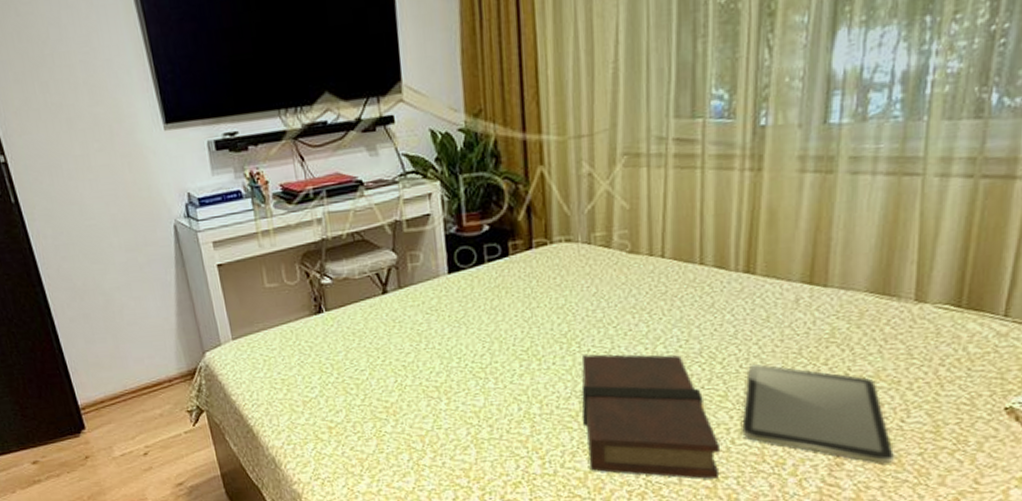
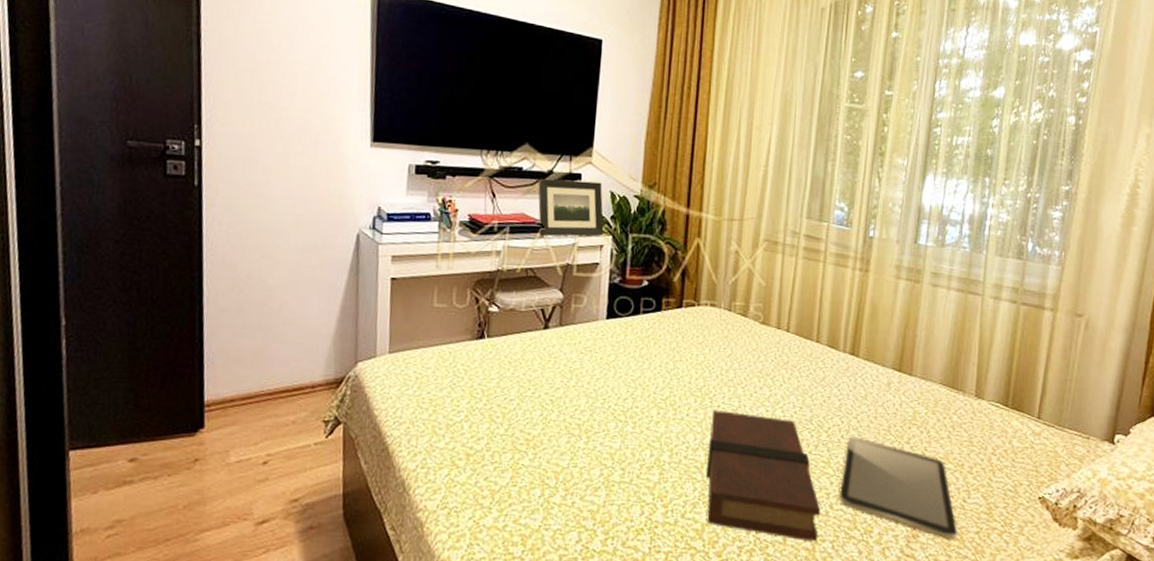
picture frame: none [347,121,430,194] -> present [538,178,604,236]

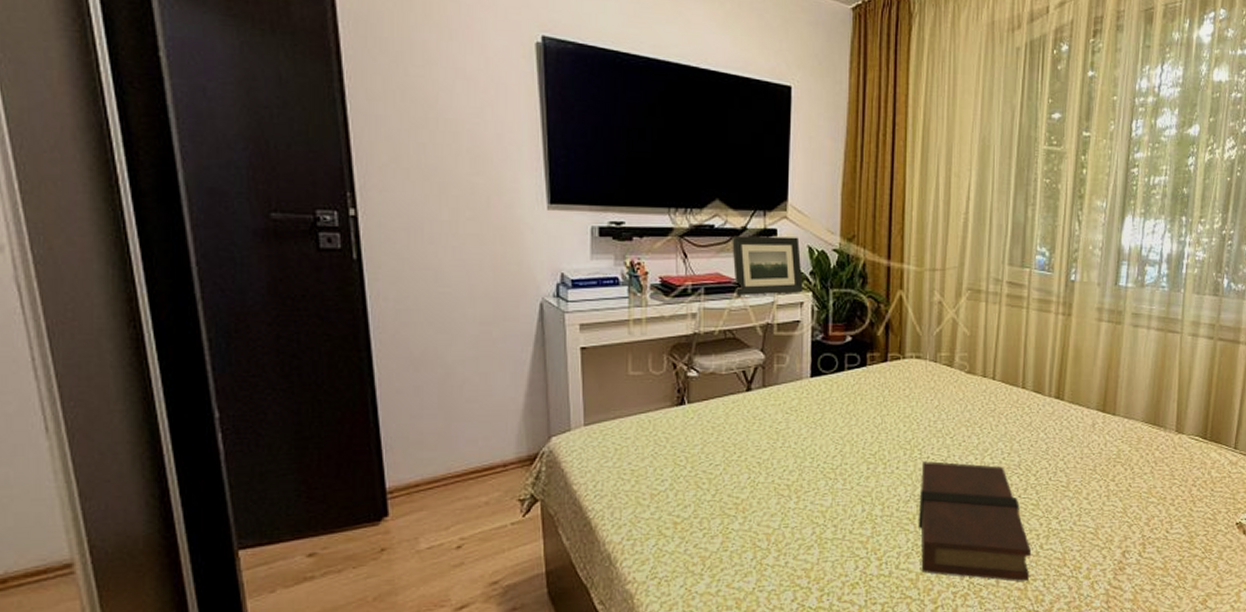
tablet: present [839,437,958,538] -> none [1049,478,1162,568]

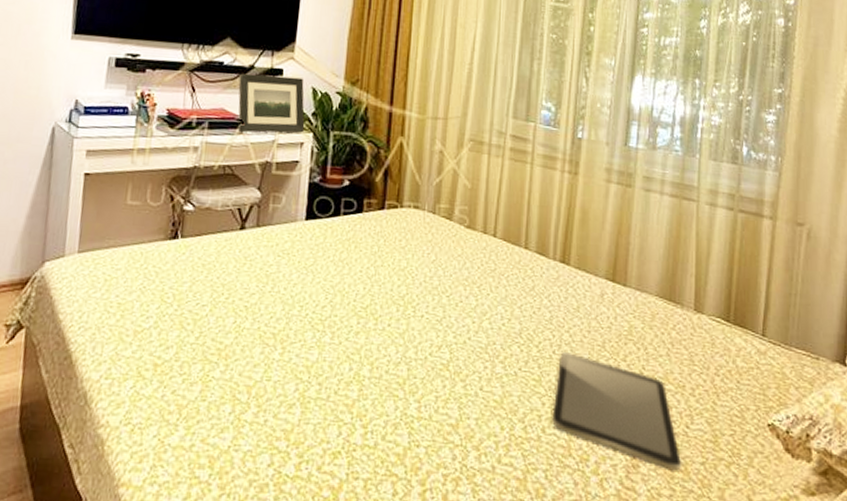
book: present [919,461,1032,581] -> none [409,320,533,469]
tablet: none [1049,478,1162,568] -> present [552,352,682,469]

